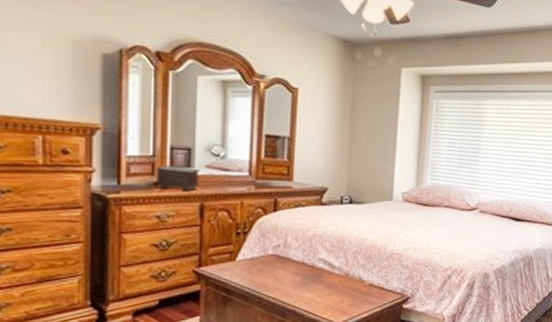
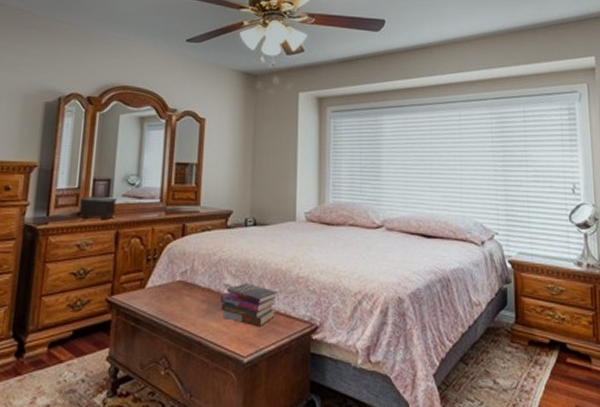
books: none [315,258,373,298] -> present [220,283,279,327]

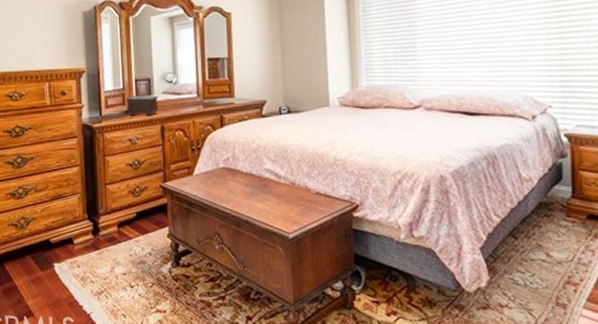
books: present [220,283,279,327] -> none [263,167,318,207]

